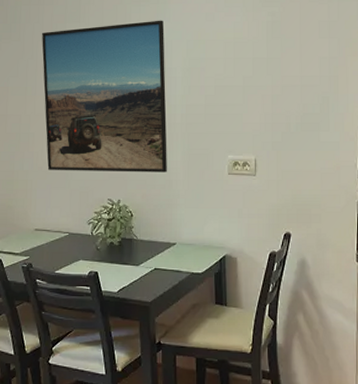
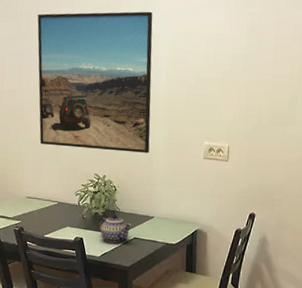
teapot: none [113,244,151,276] -> present [97,215,131,243]

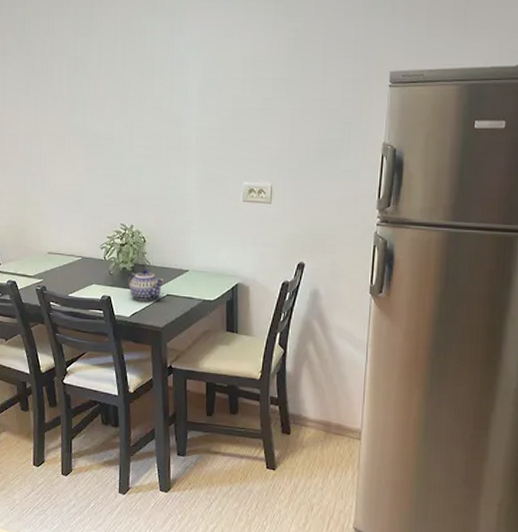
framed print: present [37,11,153,153] -> none [52,35,182,198]

